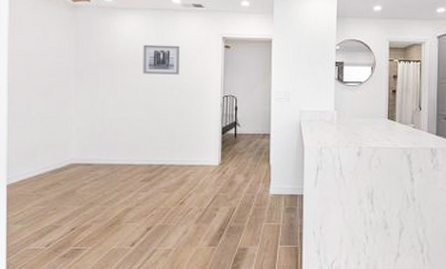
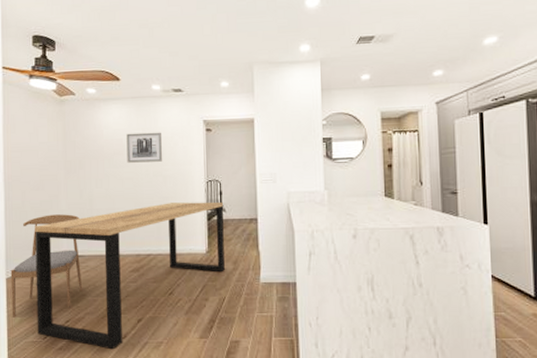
dining chair: none [12,122,91,225] -> present [10,214,83,318]
dining table: none [40,115,237,257] -> present [35,202,225,350]

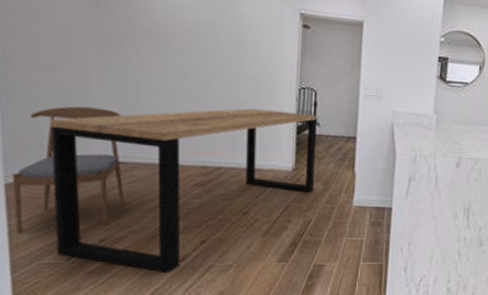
wall art: present [126,132,162,163] -> none [193,13,243,57]

